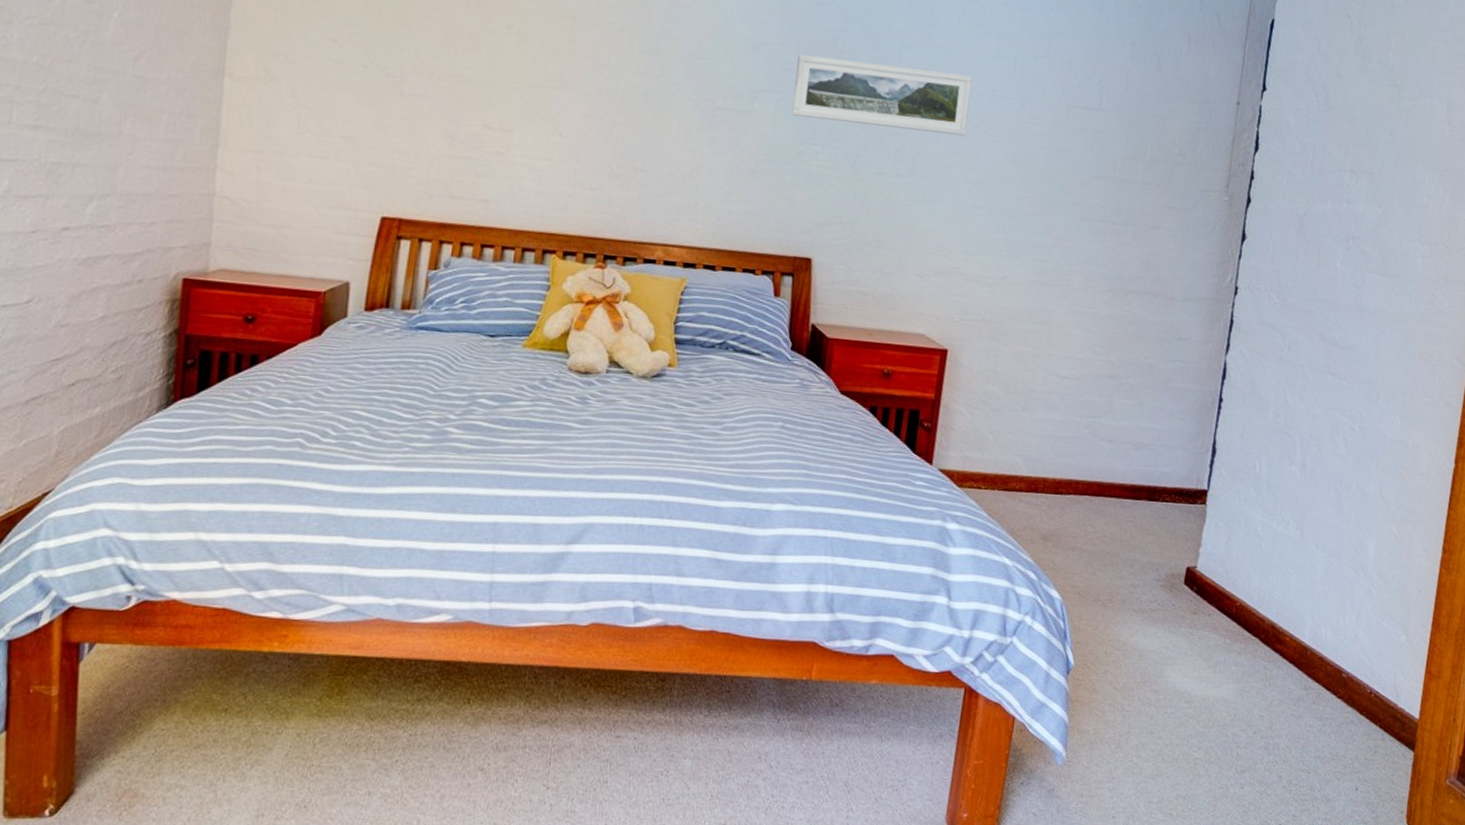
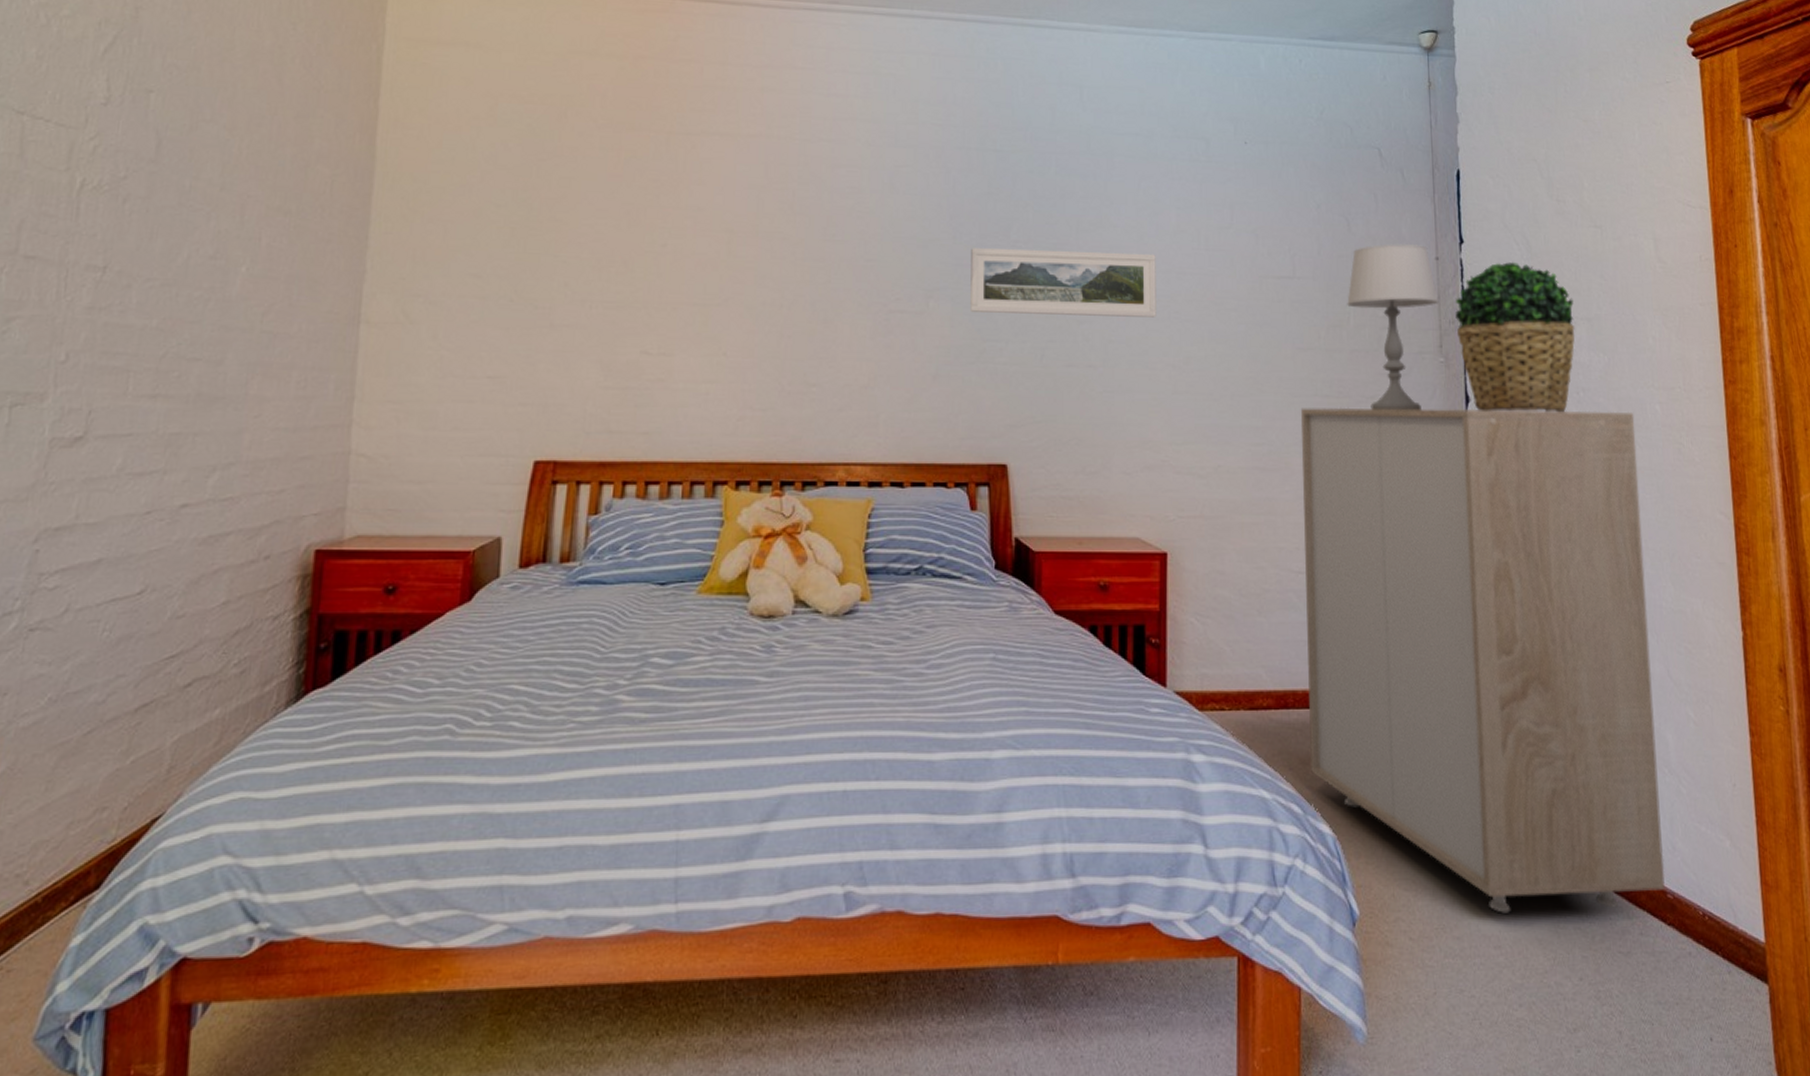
storage cabinet: none [1050,231,1396,680] -> present [1300,407,1666,913]
table lamp: none [1146,85,1233,243] -> present [1347,243,1439,411]
potted plant: none [1245,112,1360,258] -> present [1455,261,1575,413]

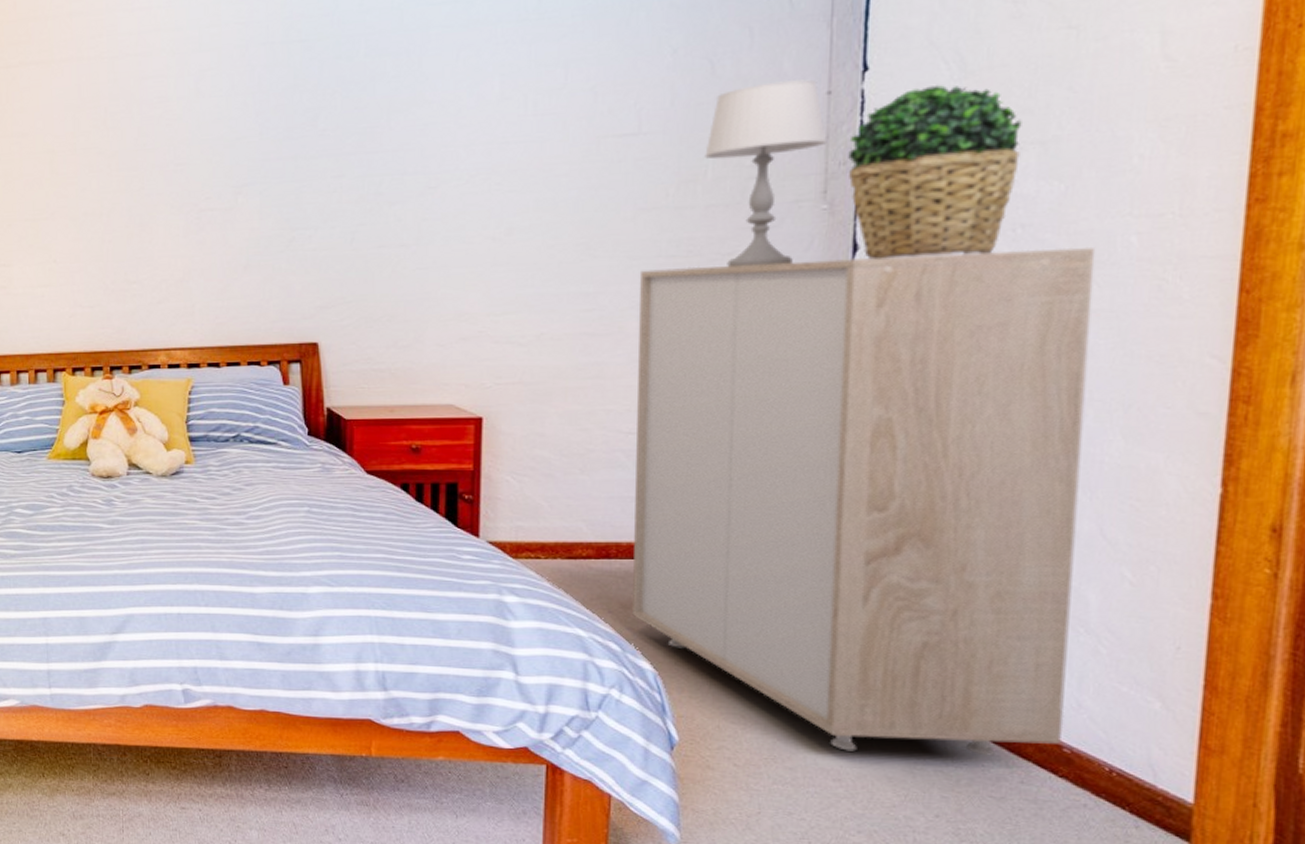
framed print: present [970,248,1157,318] -> none [278,126,476,203]

